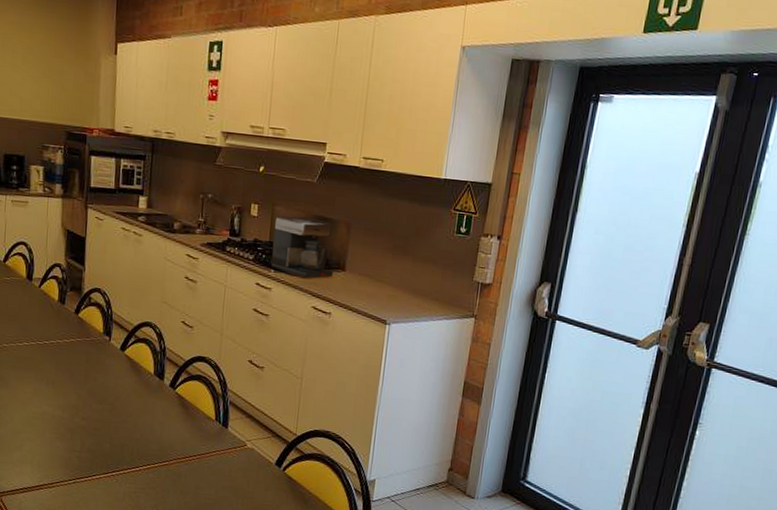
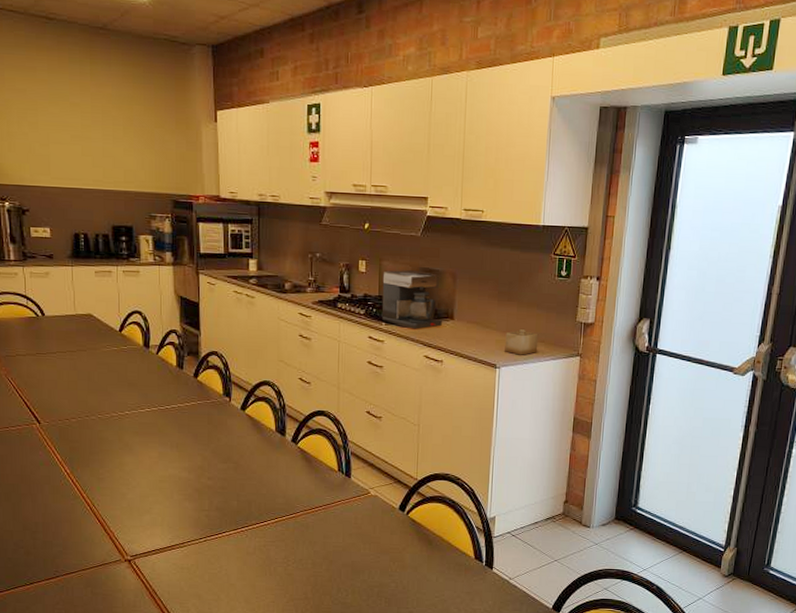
sugar bowl: none [396,284,433,313] -> present [505,328,539,355]

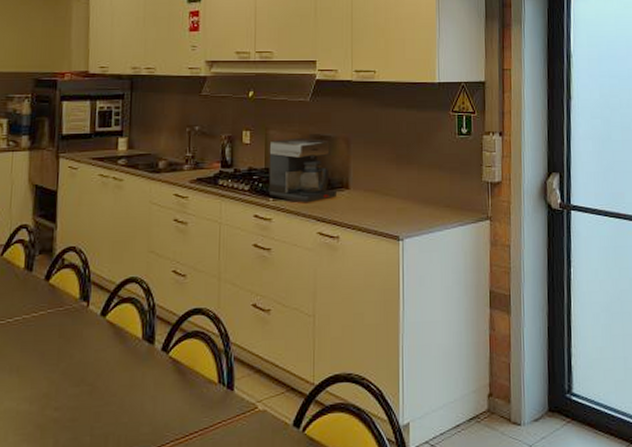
sugar bowl: present [505,328,539,355] -> none [407,193,444,224]

